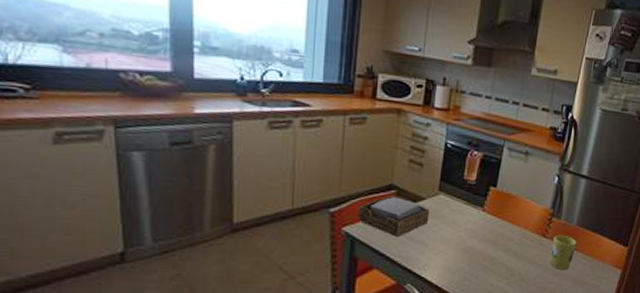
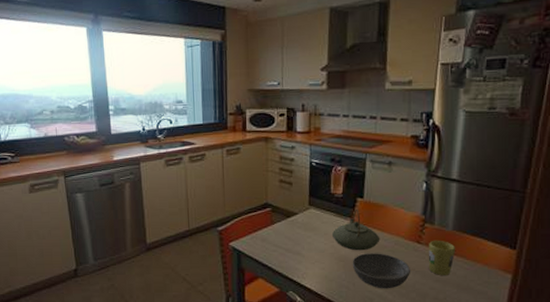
napkin holder: present [357,196,430,237] -> none [241,213,303,249]
teapot: none [460,197,509,243] -> present [332,208,380,251]
soup bowl: none [477,245,534,283] -> present [352,253,410,289]

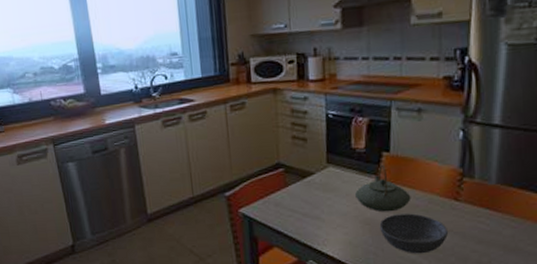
mug: present [428,240,456,275] -> none [468,195,501,236]

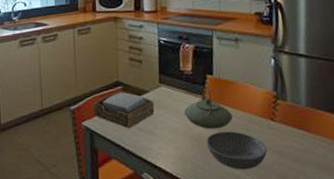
napkin holder: none [250,174,322,214] -> present [93,91,155,128]

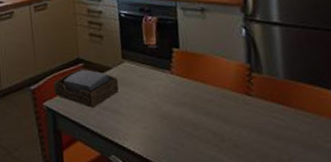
teapot: present [184,85,233,129] -> none [151,59,205,107]
soup bowl: present [206,131,267,170] -> none [176,108,245,150]

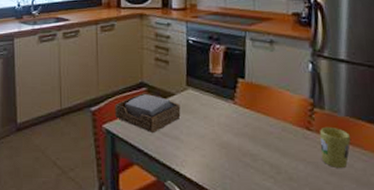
mug: none [260,90,293,132] -> present [320,126,352,168]

